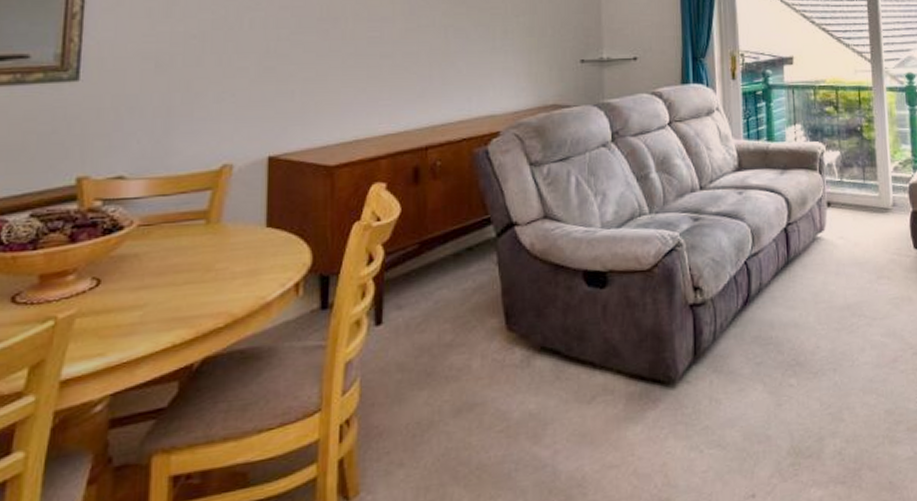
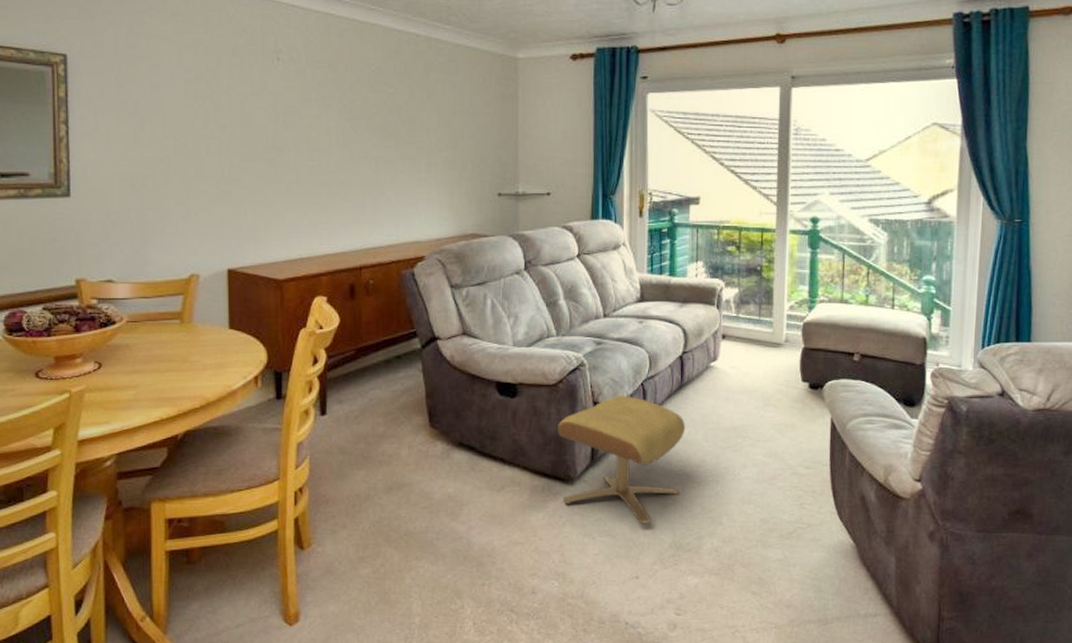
ottoman: none [655,276,796,428] -> present [558,395,686,523]

